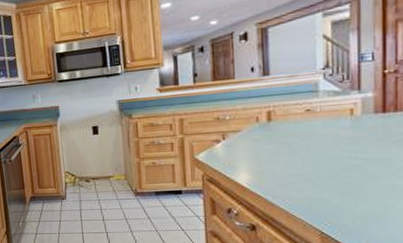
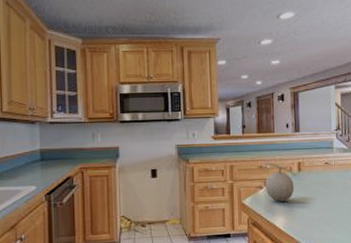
fruit: none [223,112,264,157] -> present [265,162,295,202]

